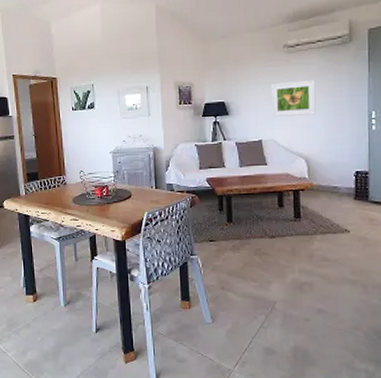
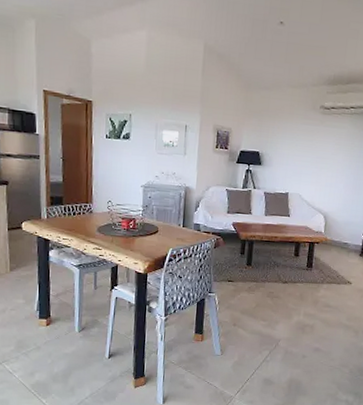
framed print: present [271,79,316,117] -> none [301,141,344,176]

